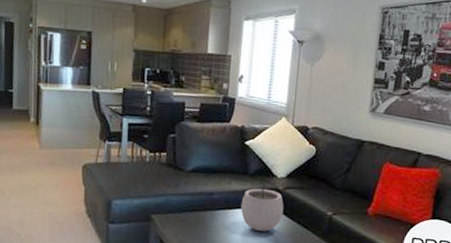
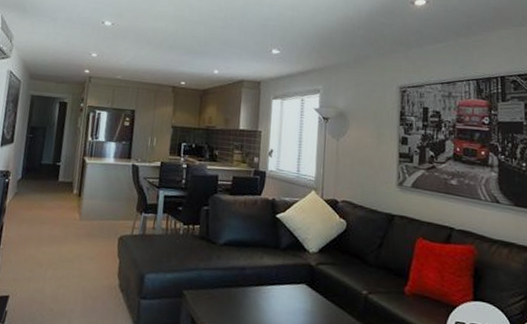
plant pot: present [240,178,284,231] -> none [273,253,317,311]

